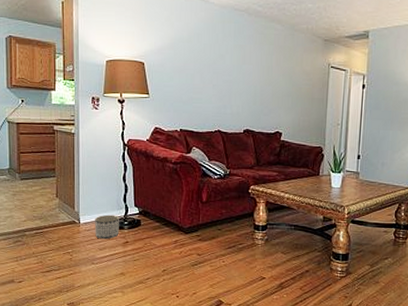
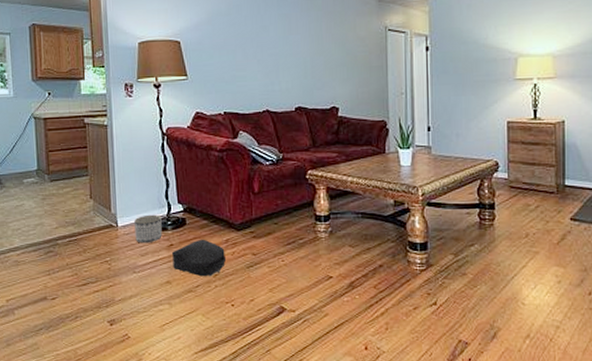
backpack: none [126,238,175,272] -> present [171,239,227,277]

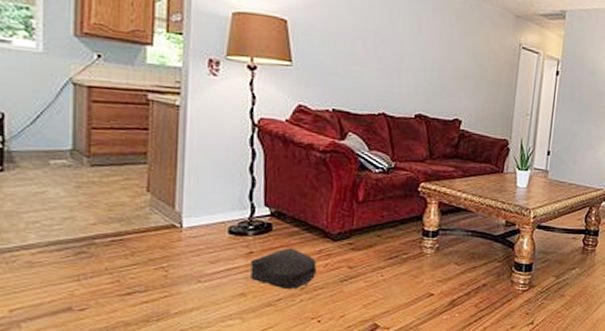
planter: present [134,214,162,243] -> none [204,216,242,249]

